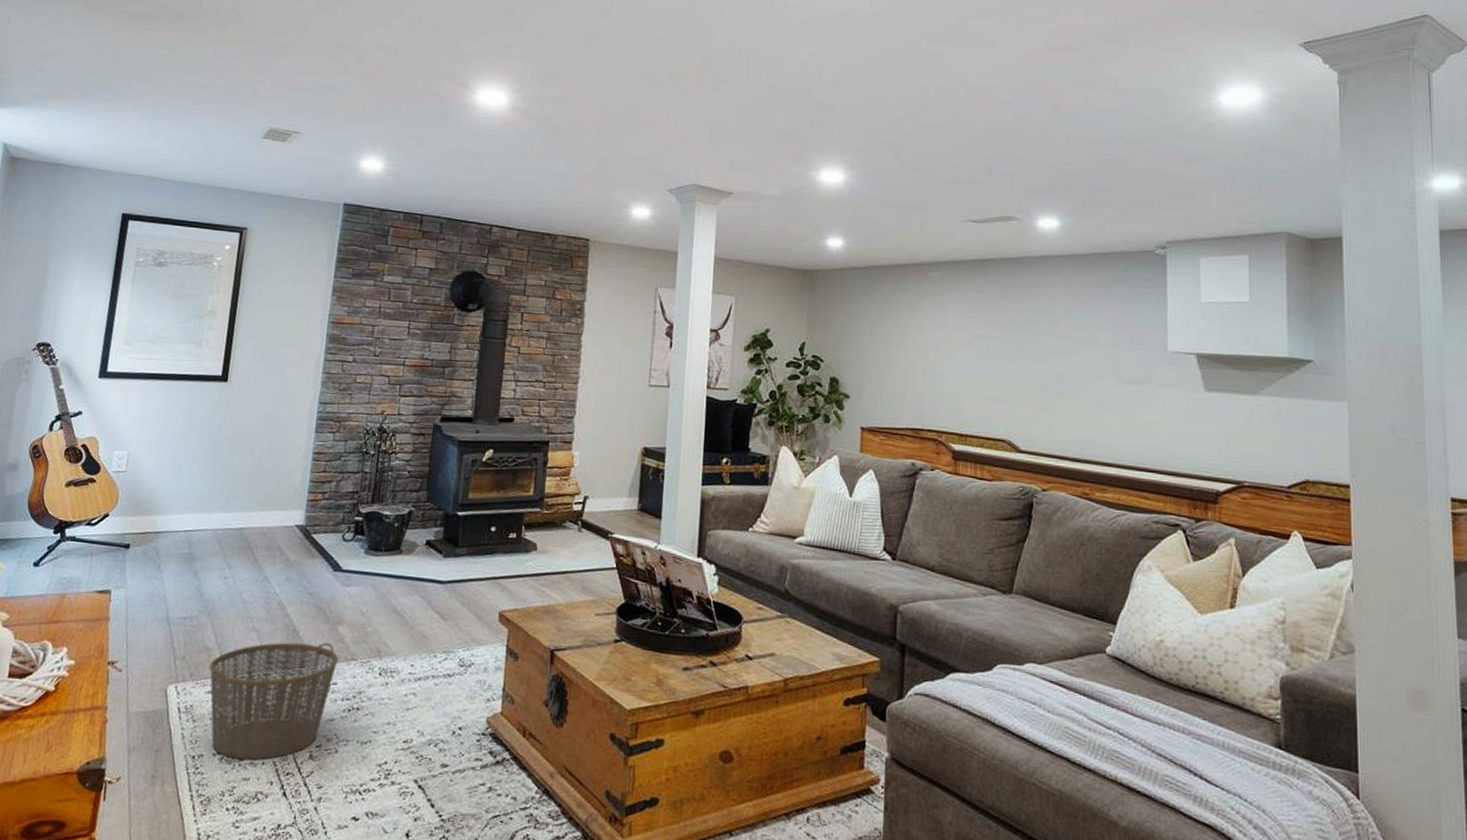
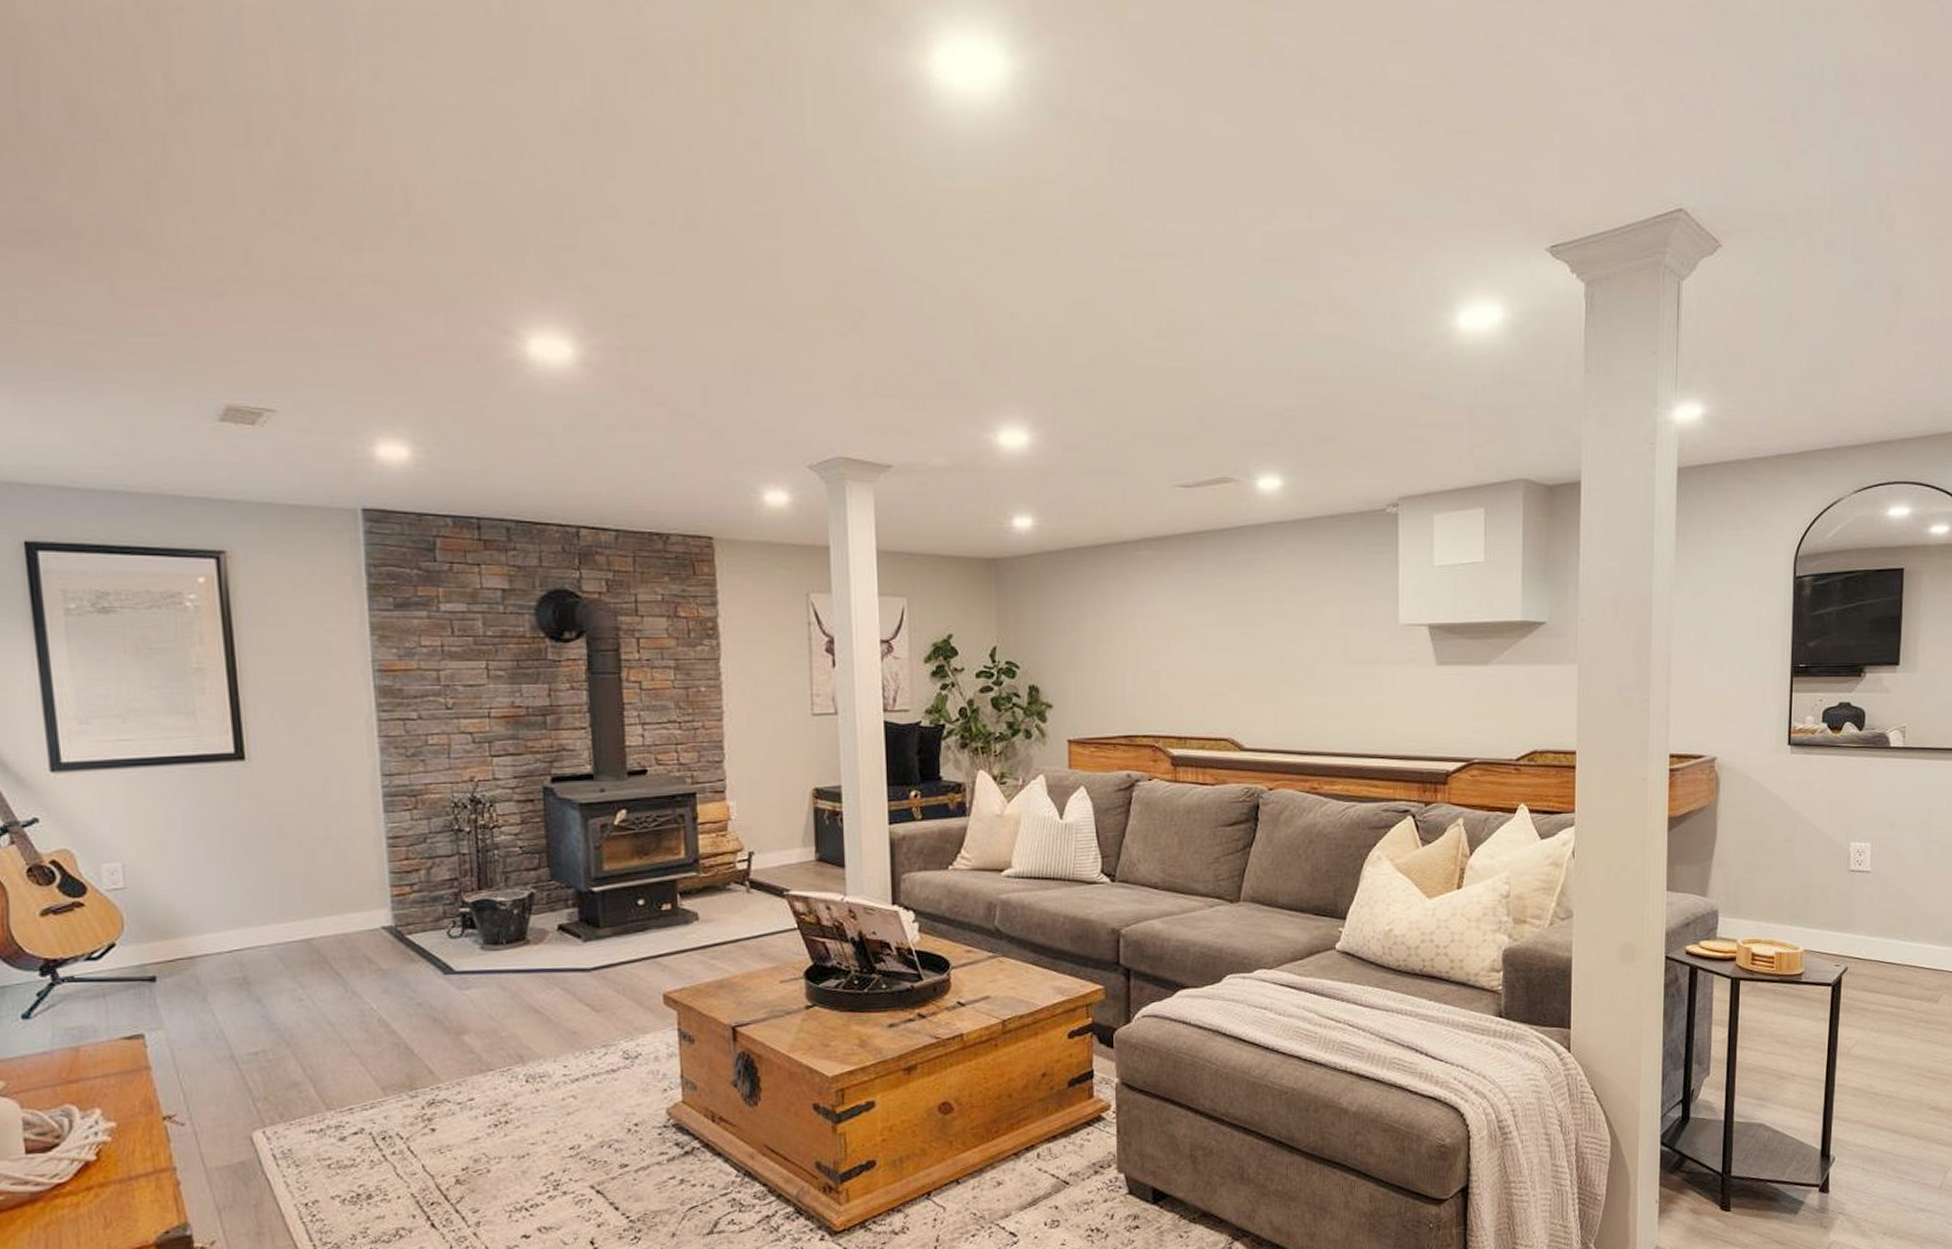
basket: present [209,642,339,760] -> none [303,1056,471,1199]

